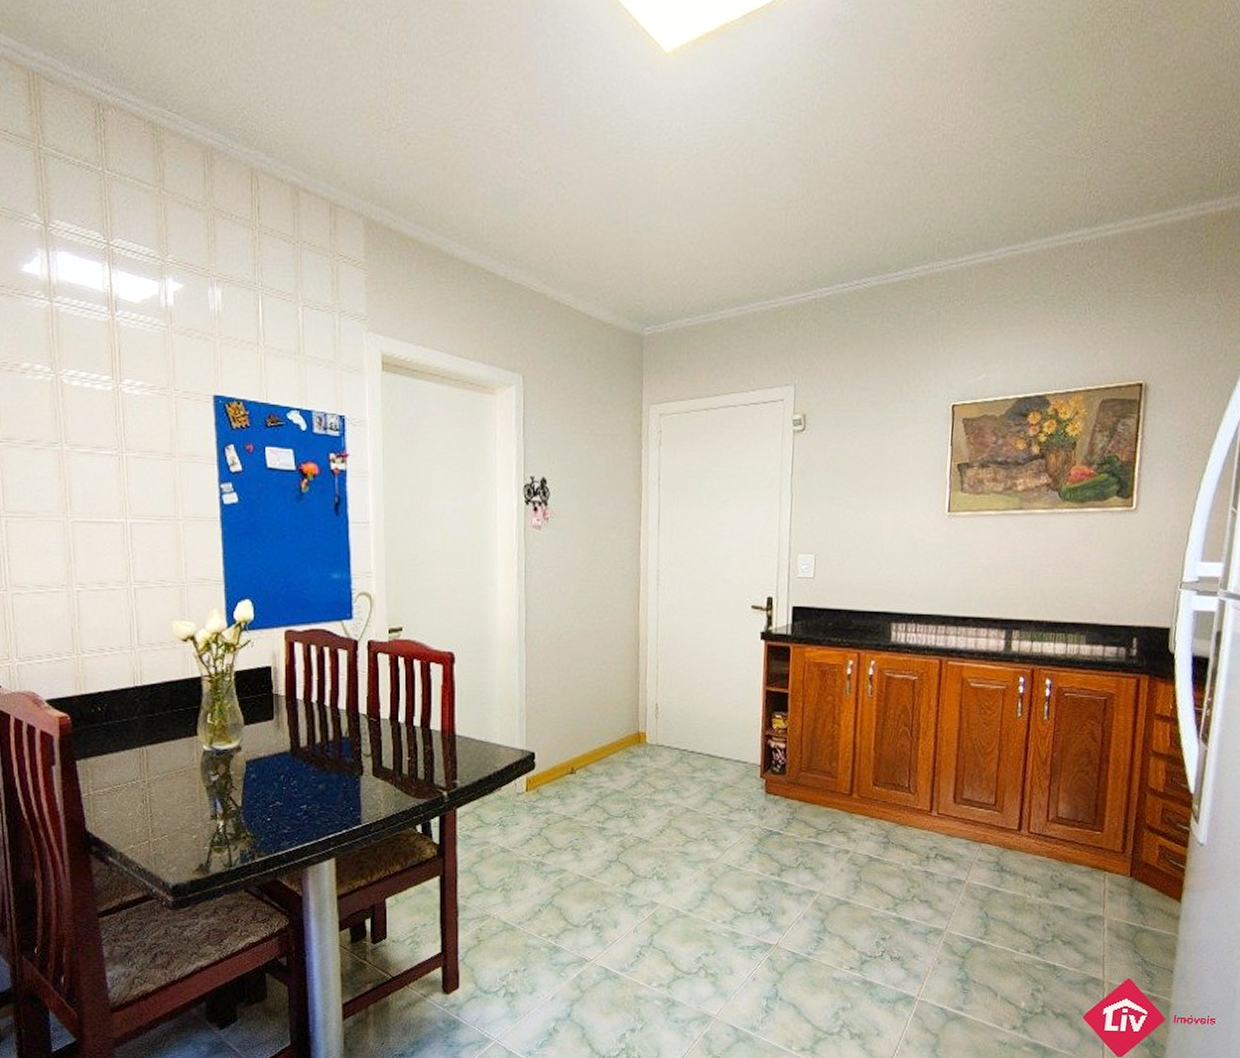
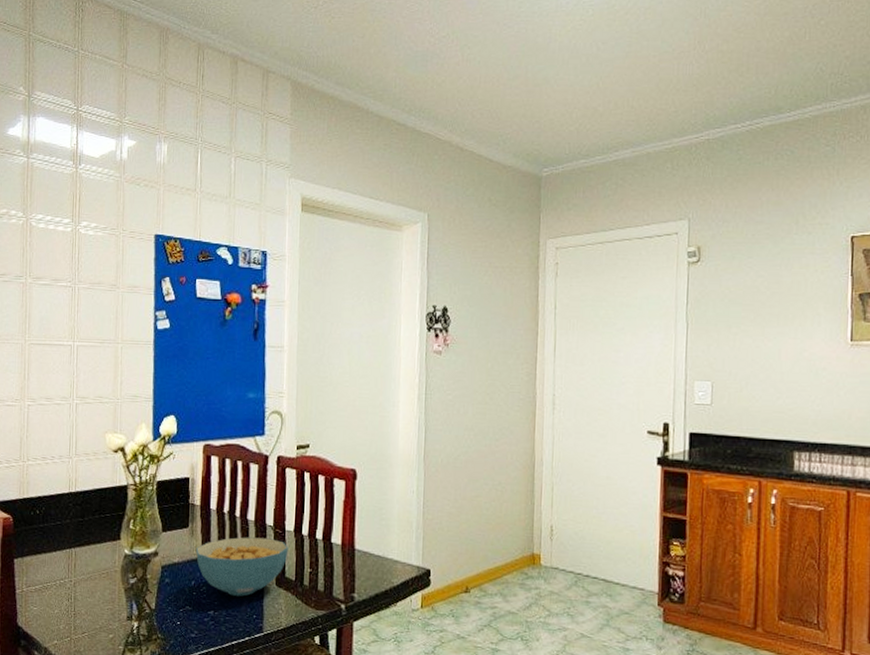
cereal bowl: none [282,727,385,789] -> present [195,537,289,597]

